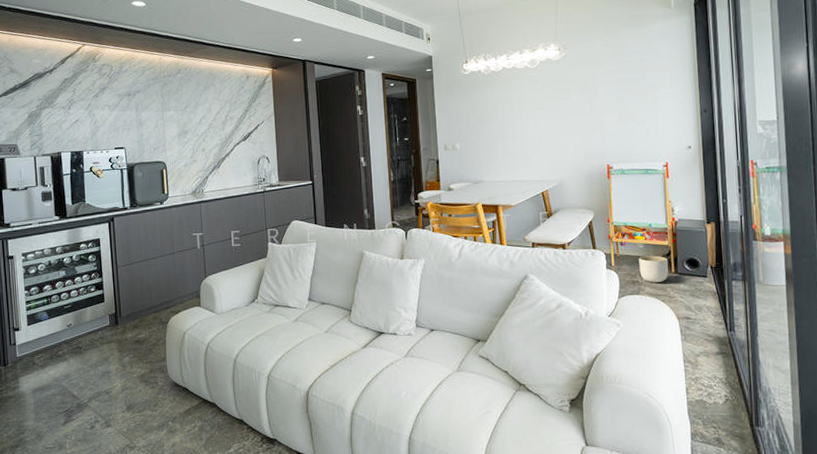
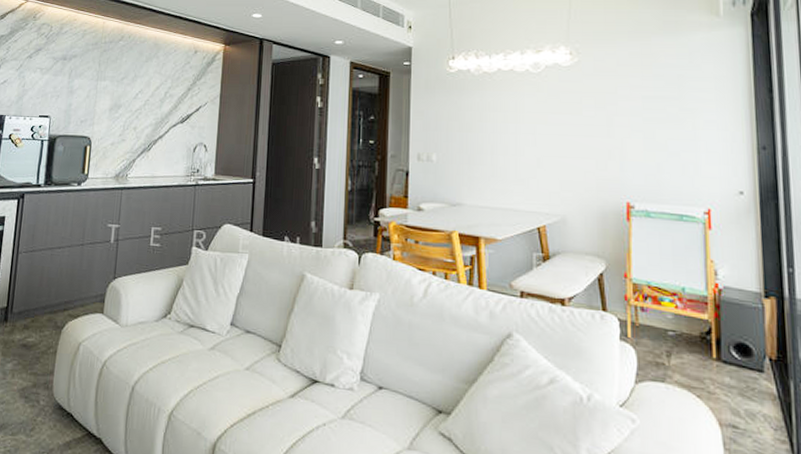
planter: present [639,255,669,283] -> none [666,330,708,370]

